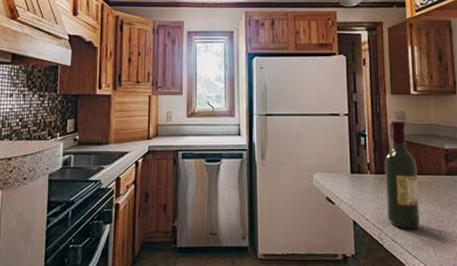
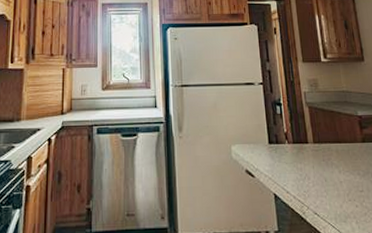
wine bottle: present [385,120,420,229] -> none [301,88,341,201]

